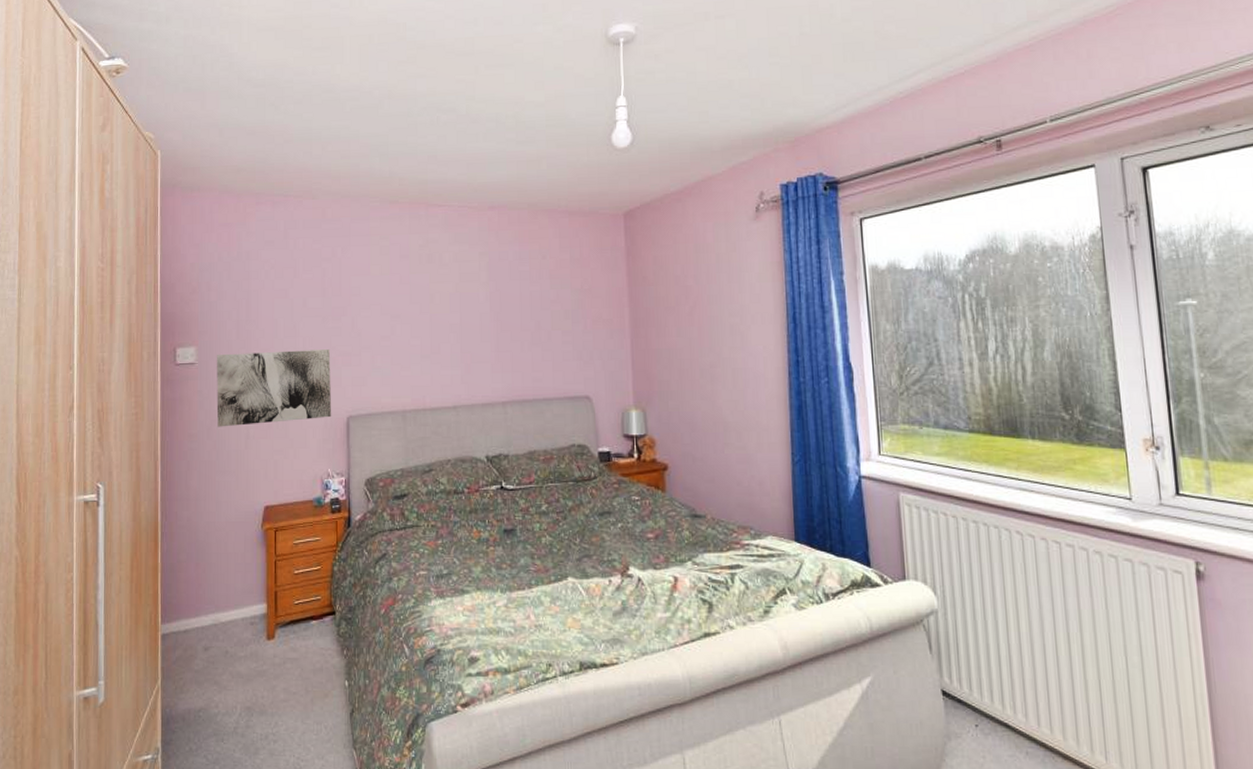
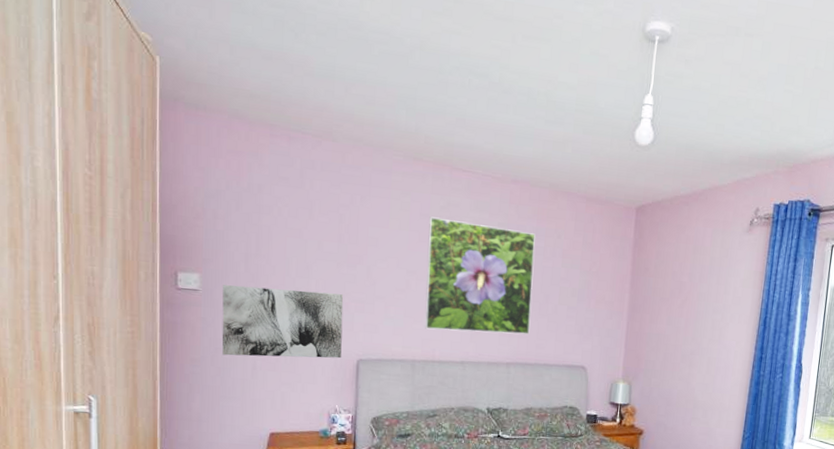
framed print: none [409,257,524,375] -> present [425,217,536,335]

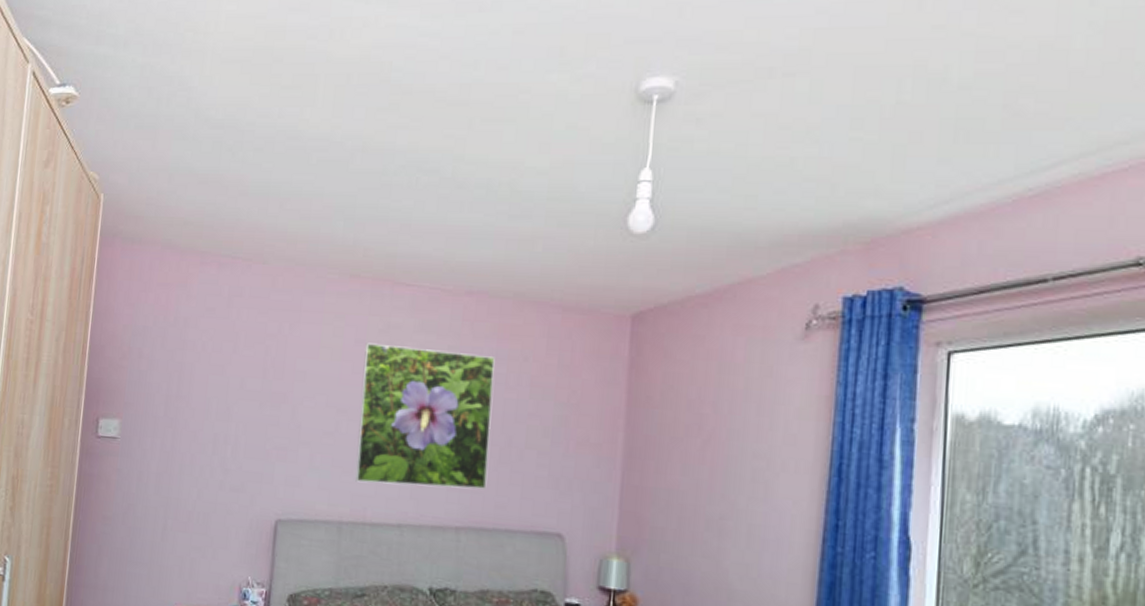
wall art: present [222,285,344,359] -> none [134,431,264,519]

